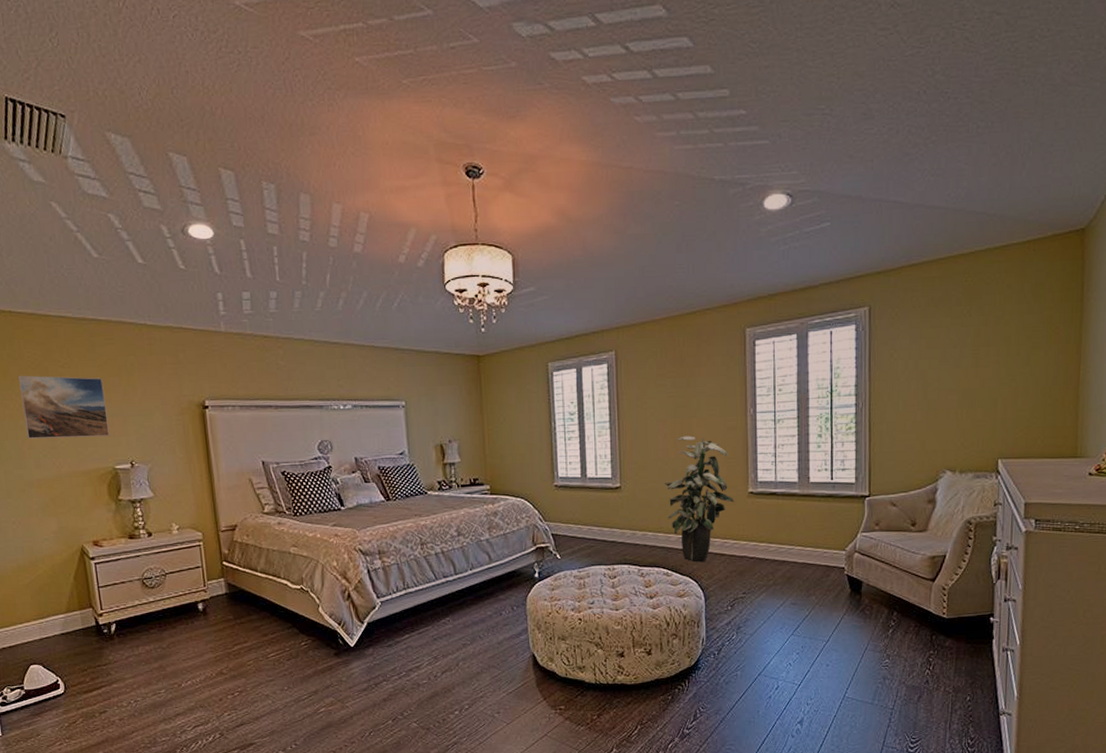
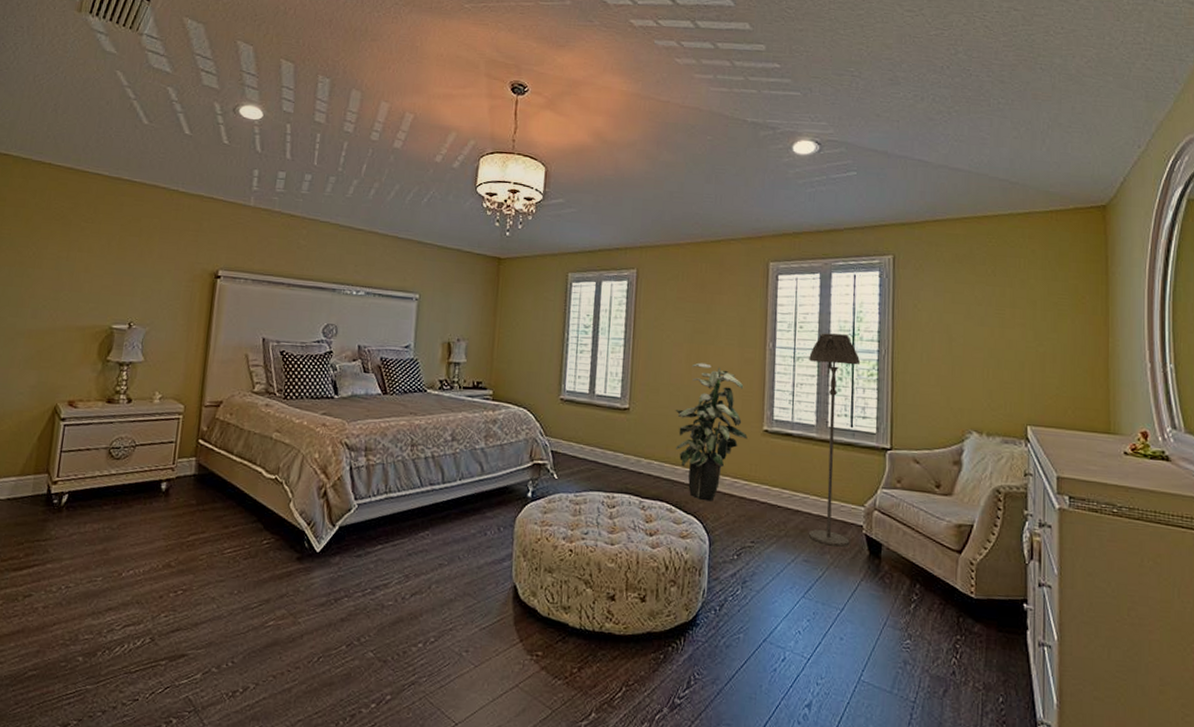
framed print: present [18,375,110,439] -> none [31,224,123,294]
floor lamp: none [789,391,839,588] -> present [809,333,861,547]

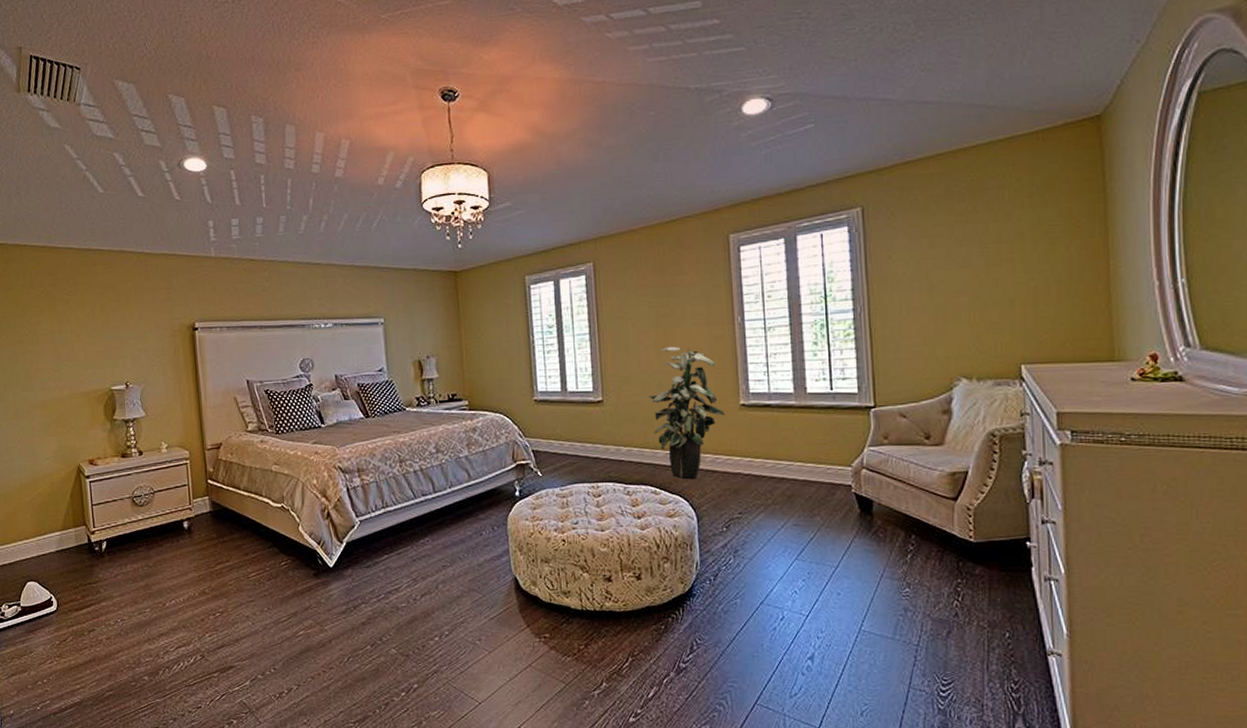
floor lamp: present [809,333,861,547] -> none [780,296,838,508]

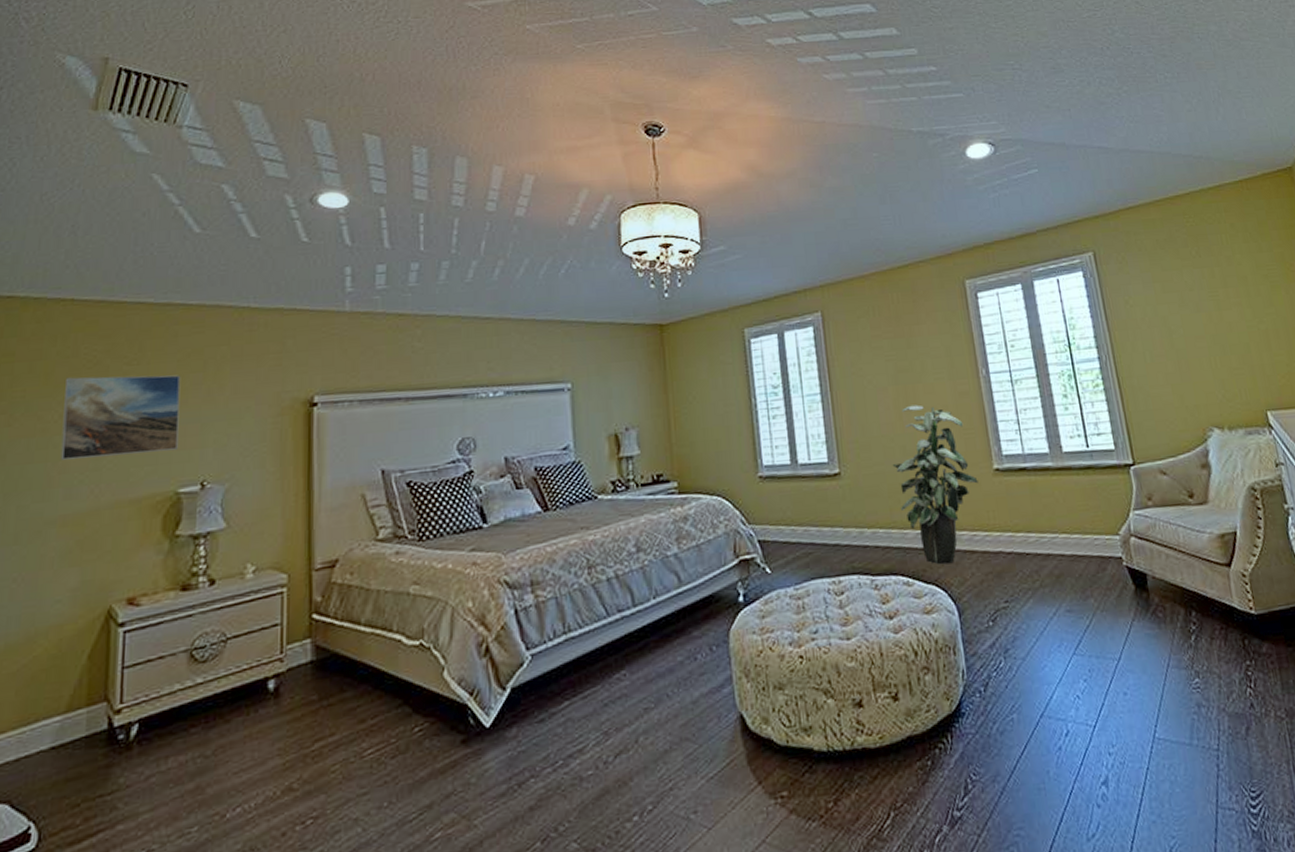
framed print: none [30,303,108,363] -> present [60,375,181,460]

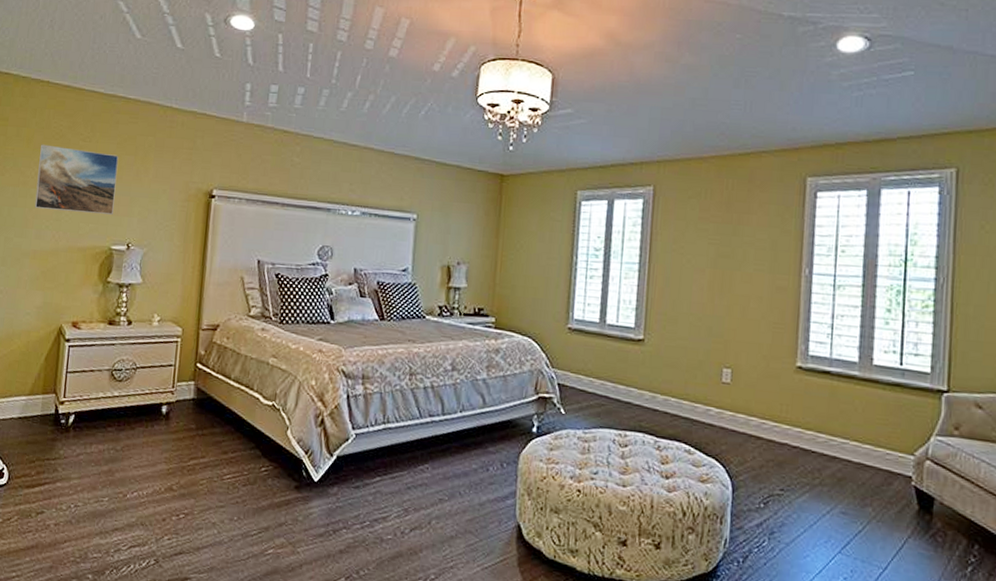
indoor plant: present [892,405,978,565] -> none [695,290,778,444]

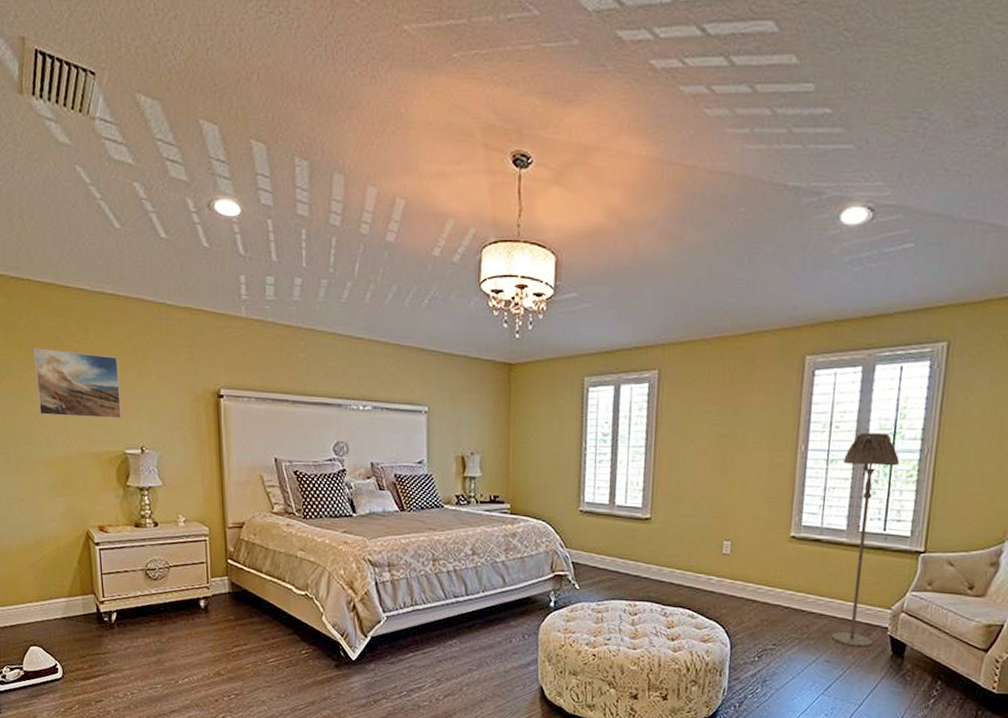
floor lamp: none [848,258,914,499] -> present [832,432,900,648]

